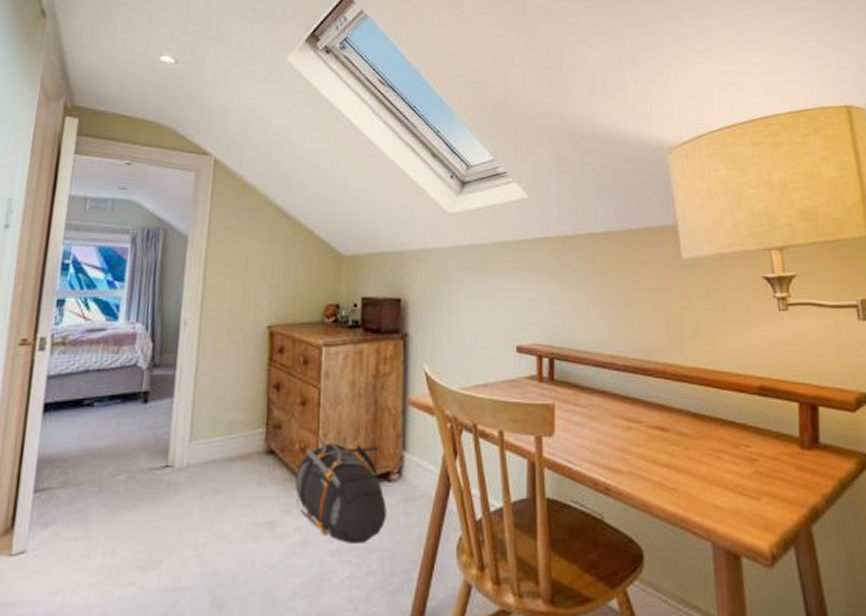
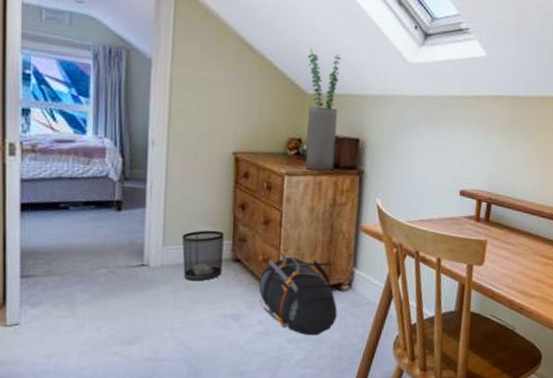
waste bin: none [210,417,257,482] -> present [181,230,224,281]
vase: none [343,209,378,340] -> present [304,48,341,173]

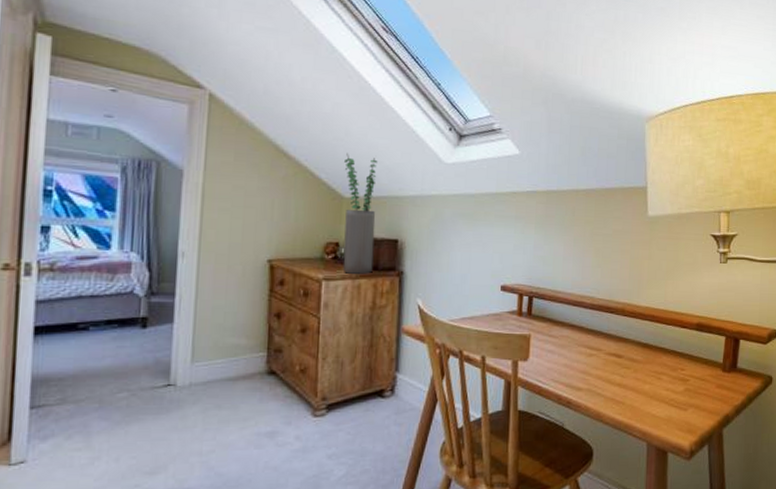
waste bin: present [181,230,224,281] -> none [212,342,258,399]
backpack: present [258,252,337,335] -> none [295,361,380,448]

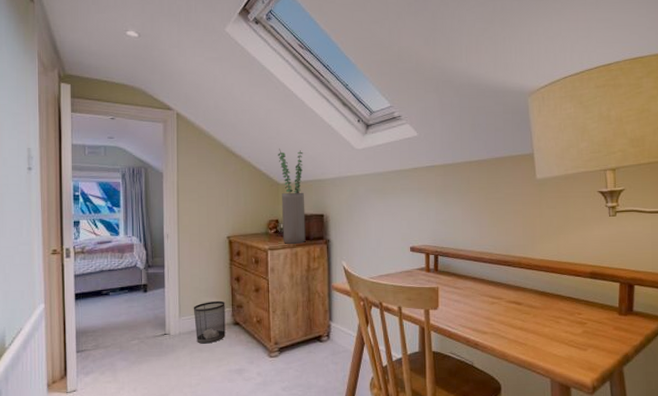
waste bin: none [212,342,258,399] -> present [193,300,226,344]

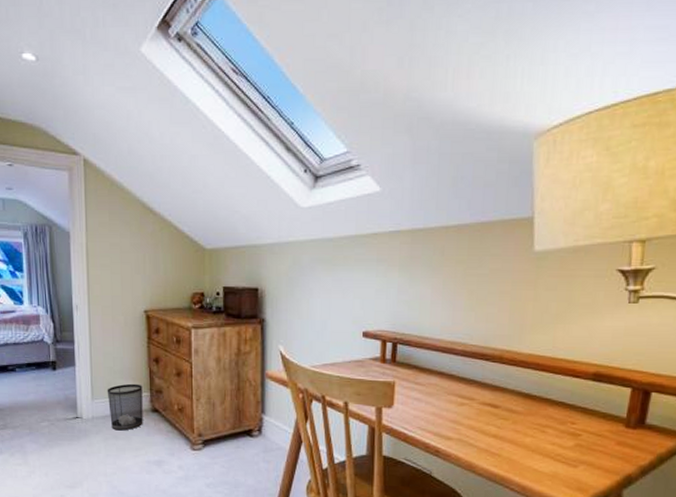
vase: present [278,148,306,245] -> none [204,205,236,323]

